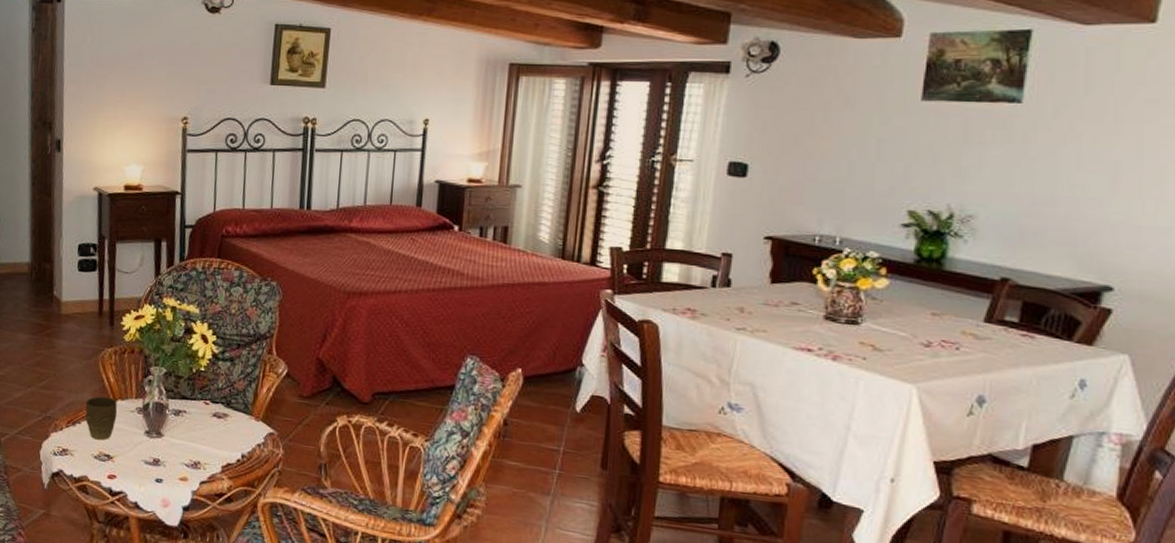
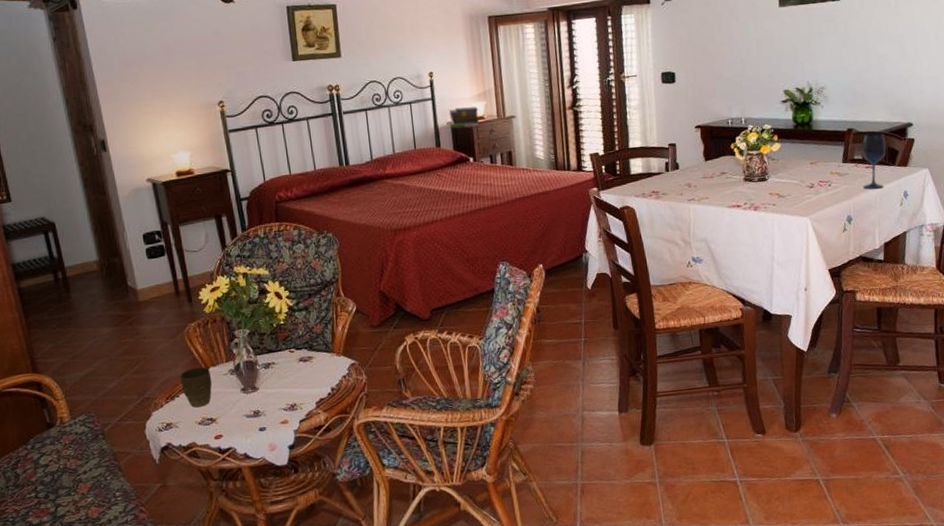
books: none [434,164,476,191] -> present [446,107,479,129]
wineglass: none [1012,289,1062,368] -> present [861,132,887,189]

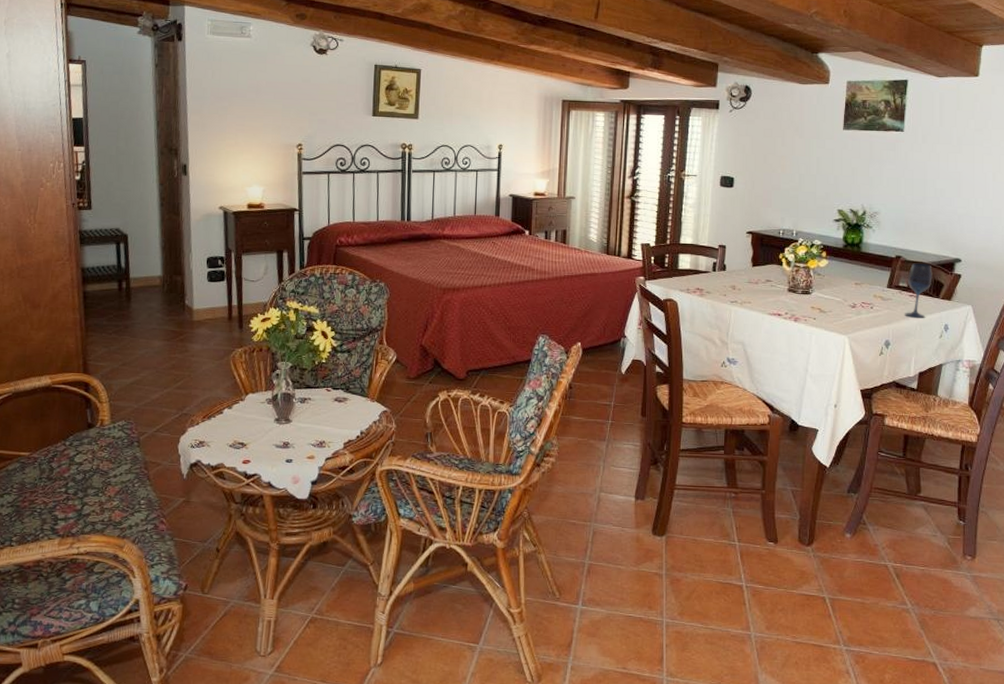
cup: present [180,366,213,408] -> none [219,391,249,430]
books: present [446,107,479,129] -> none [508,181,540,202]

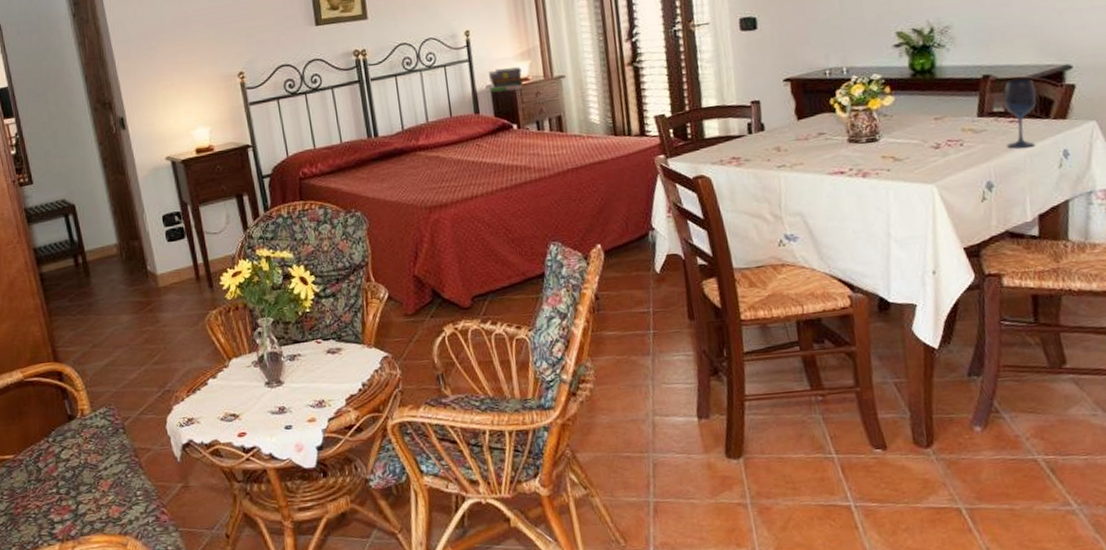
books: none [508,181,540,202] -> present [485,67,523,93]

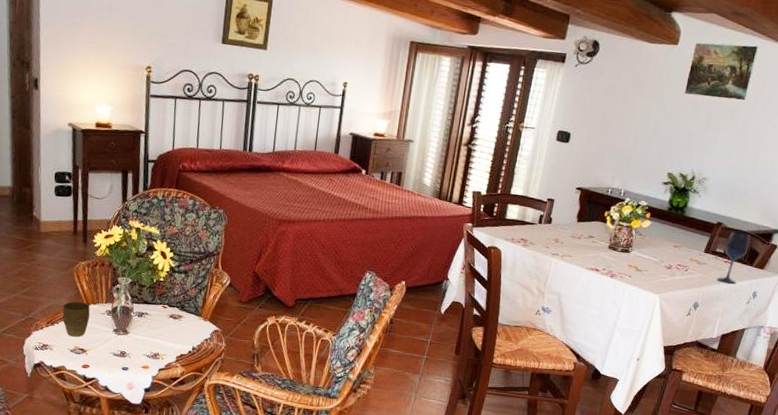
cup: none [201,358,235,402] -> present [62,301,90,337]
books: present [485,67,523,93] -> none [348,120,381,143]

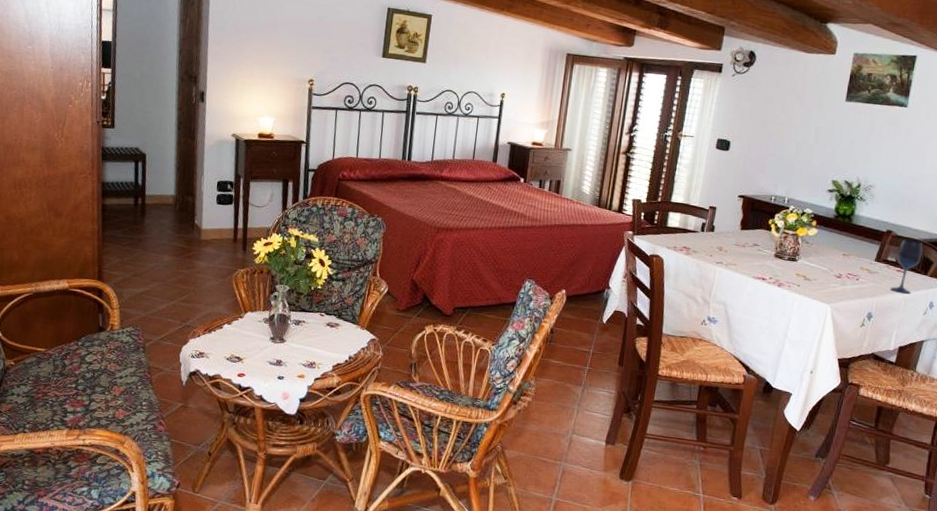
cup: present [62,301,90,337] -> none [219,309,248,345]

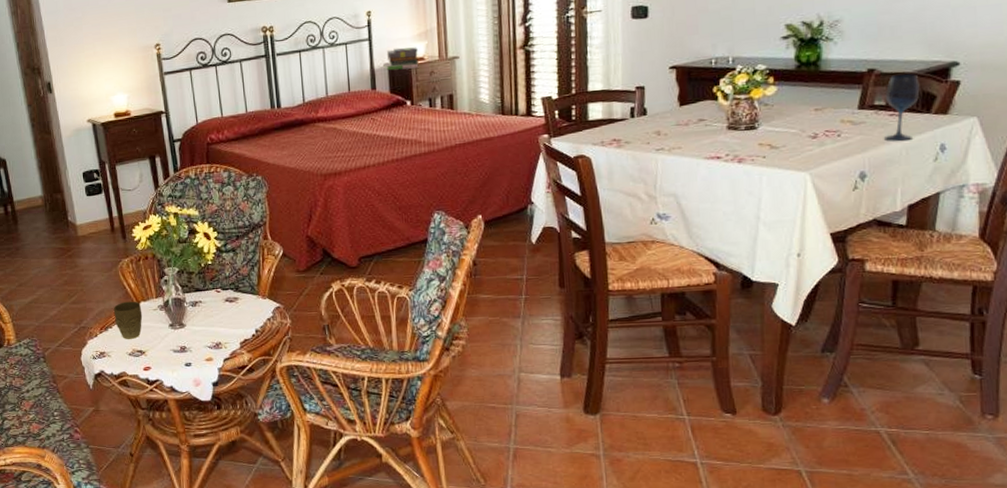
cup: none [219,309,248,345] -> present [113,301,143,339]
books: none [506,130,538,151] -> present [383,47,419,71]

